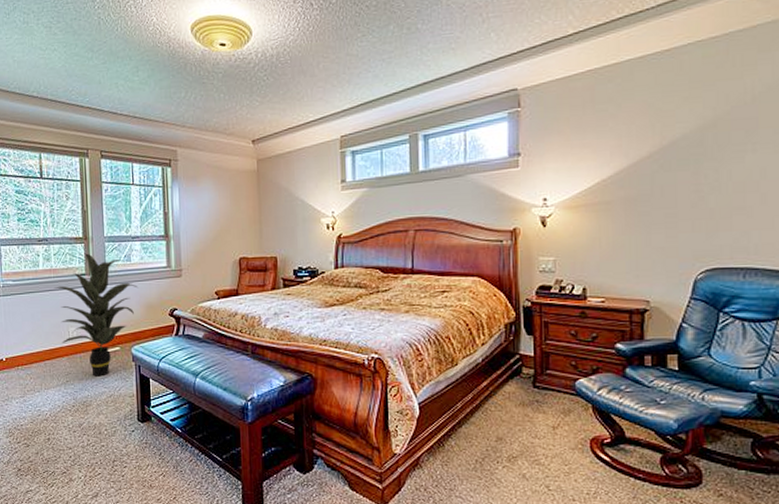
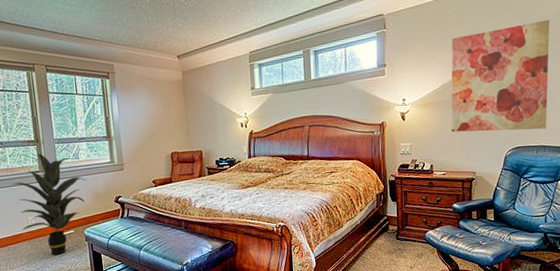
wall art: none [612,94,761,246] -> present [451,20,549,133]

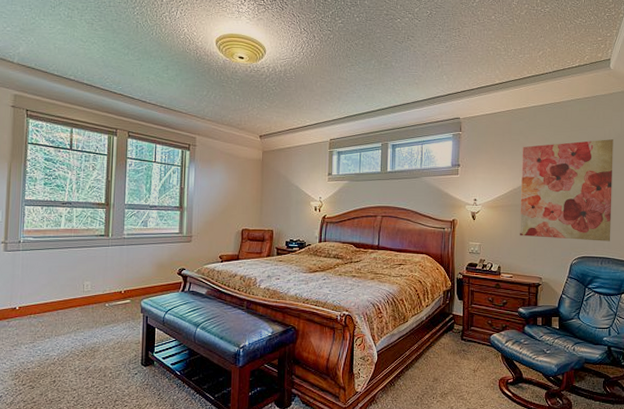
indoor plant: present [11,153,87,256] -> none [73,217,153,325]

